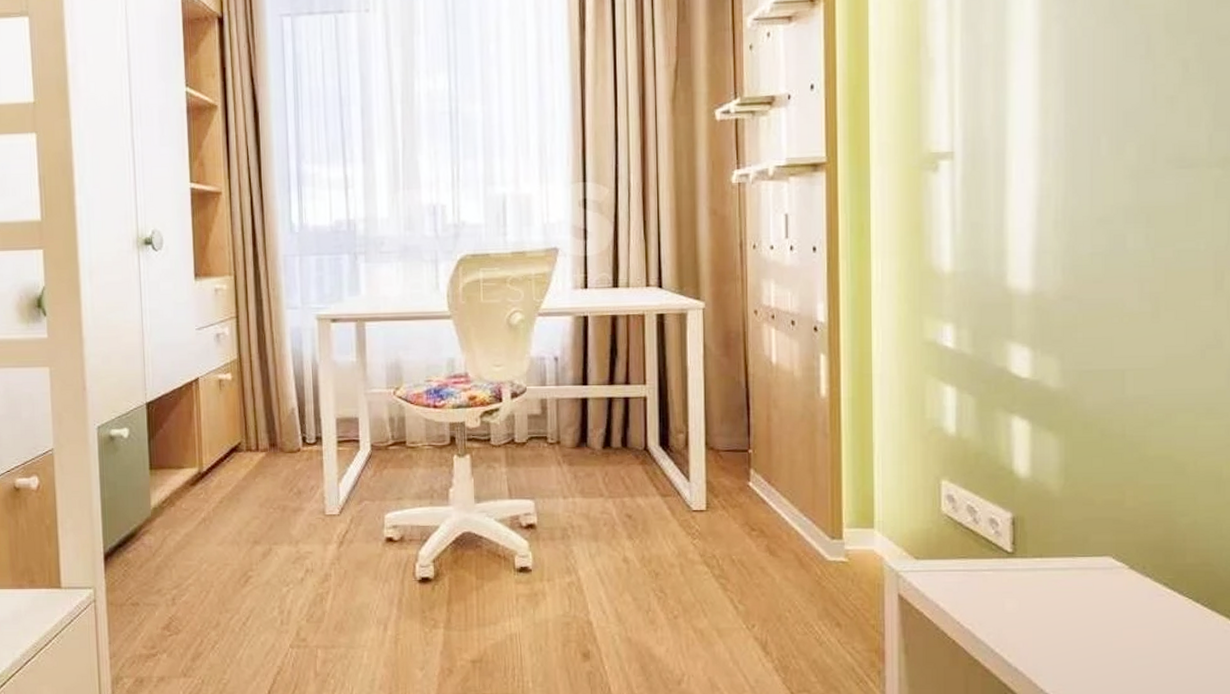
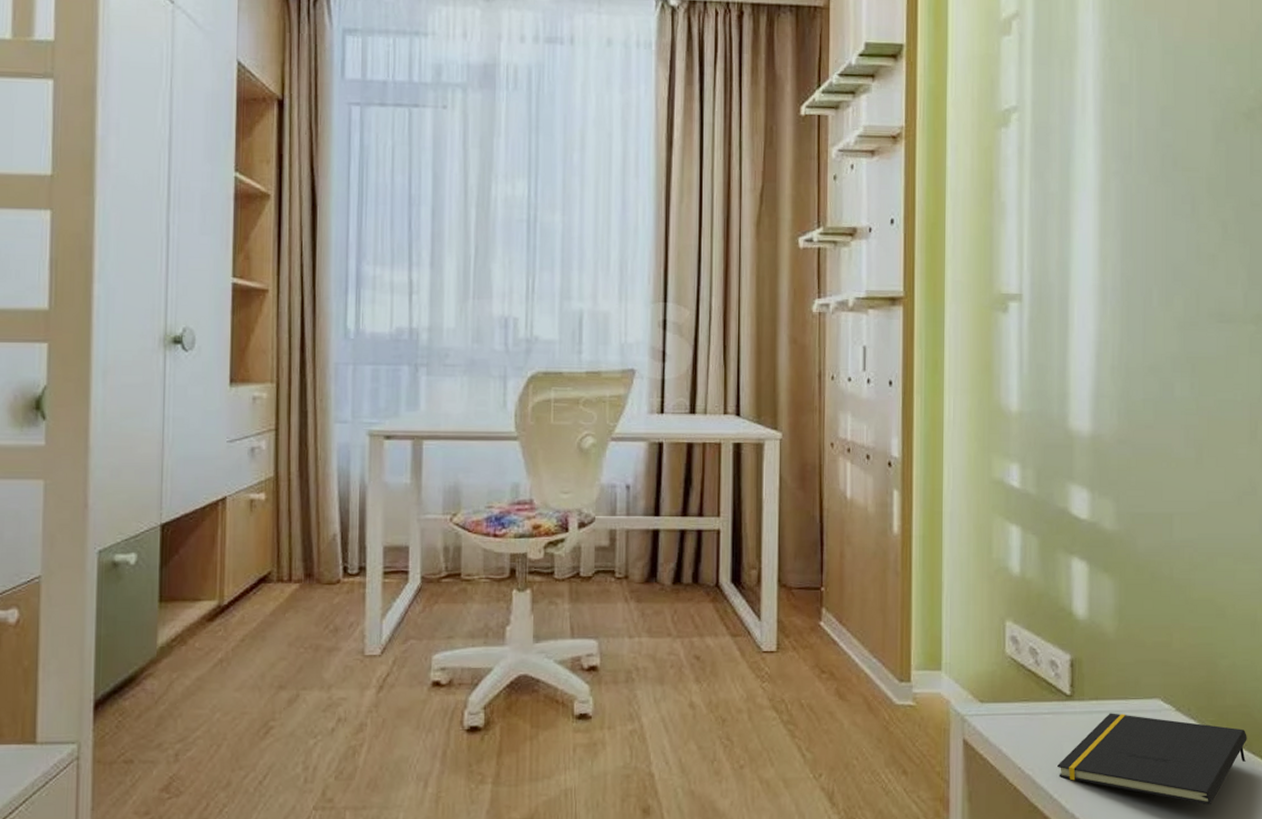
notepad: none [998,570,1211,663] -> present [1056,713,1247,805]

